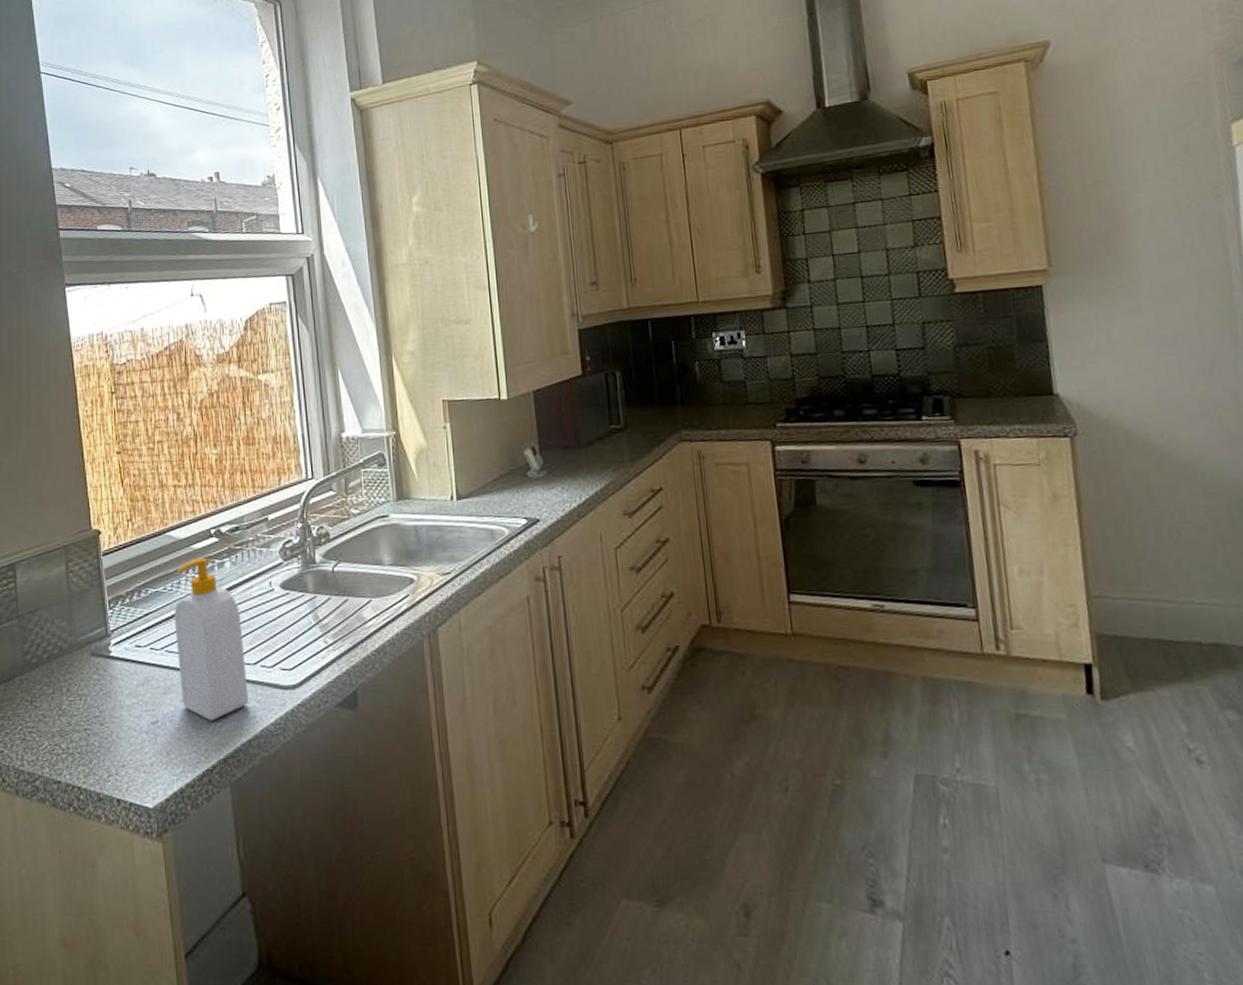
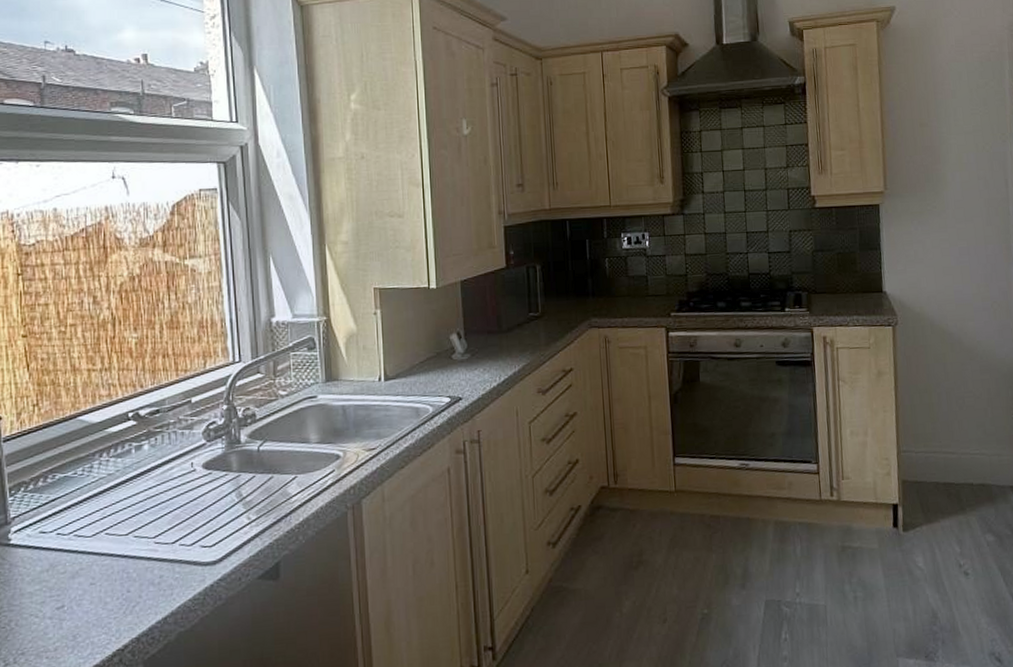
soap bottle: present [174,557,249,721] -> none [85,441,165,602]

